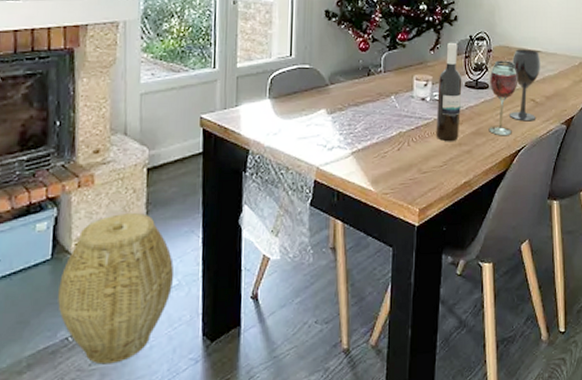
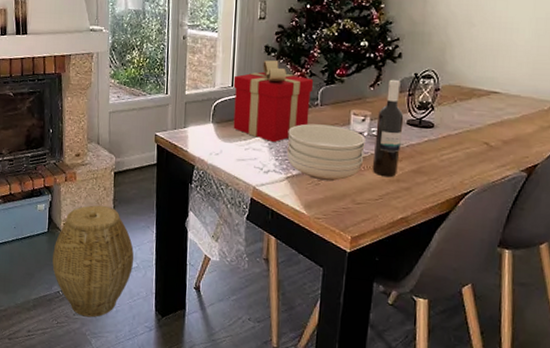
gift box: none [292,26,376,114] -> present [233,60,314,142]
bowl: none [351,92,428,152] -> present [286,123,366,181]
wineglass: present [488,60,518,135] -> none [431,100,470,177]
wine glass: present [510,49,540,122] -> none [457,89,499,165]

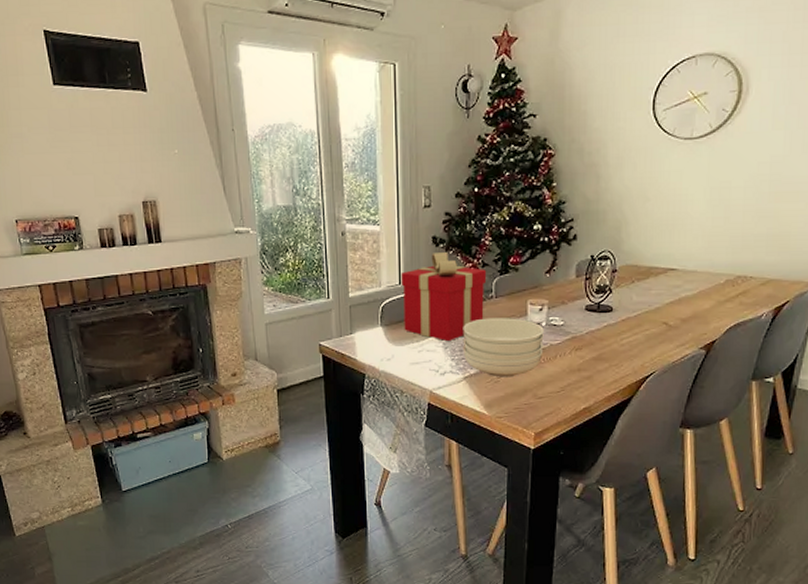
woven basket: present [52,205,134,318] -> none [216,428,308,548]
wine bottle: present [372,79,404,178] -> none [552,263,582,368]

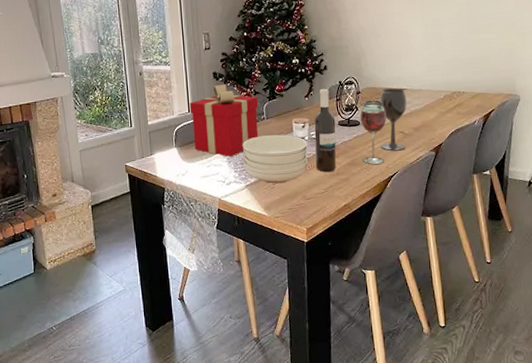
wine bottle: none [552,263,582,368] -> present [314,88,337,173]
wineglass: none [611,281,648,361] -> present [360,100,387,164]
wine glass: none [637,267,676,346] -> present [380,88,407,151]

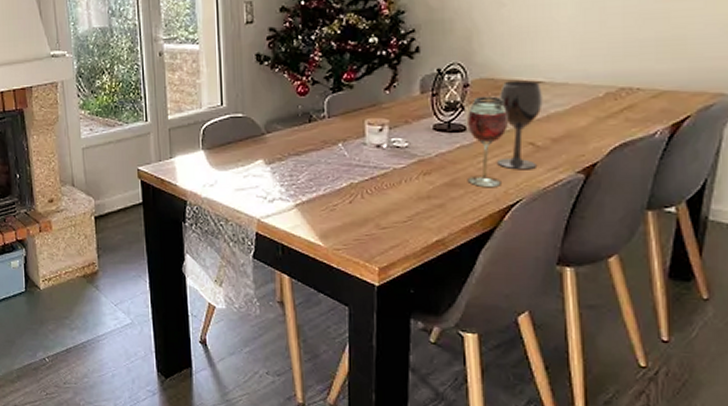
gift box: present [189,85,259,156] -> none [222,70,318,165]
bowl: present [242,134,308,184] -> none [292,139,386,205]
wine bottle: present [314,88,337,173] -> none [396,78,429,195]

